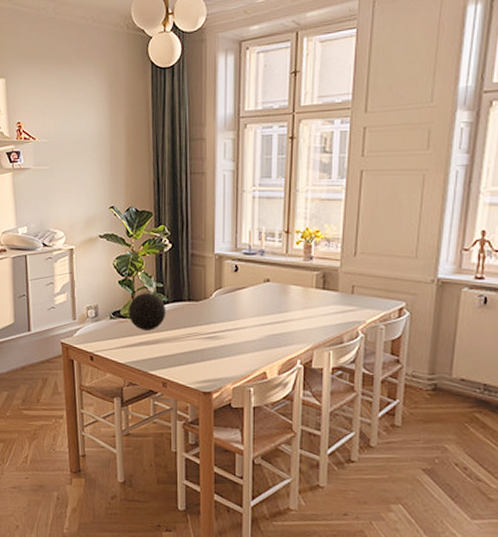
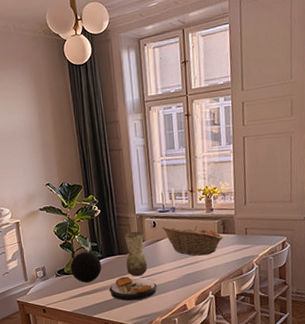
plate: none [173,328,232,360] -> present [109,276,157,301]
vase: none [196,275,222,330] -> present [124,232,147,277]
fruit basket: none [245,272,322,314] -> present [162,226,223,256]

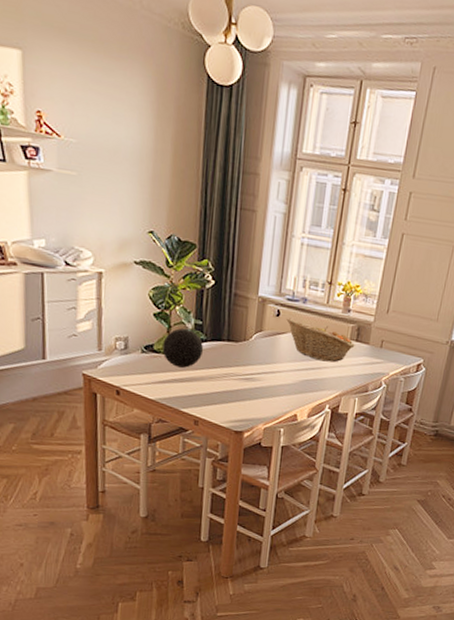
plate: present [109,276,157,301] -> none [208,368,267,400]
vase: present [124,232,147,277] -> none [233,316,263,372]

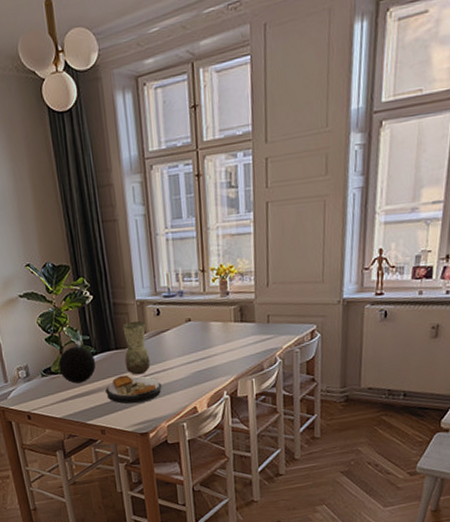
plate: none [208,368,267,400] -> present [105,375,162,404]
vase: none [233,316,263,372] -> present [122,321,150,375]
fruit basket: present [286,318,355,363] -> none [167,313,241,350]

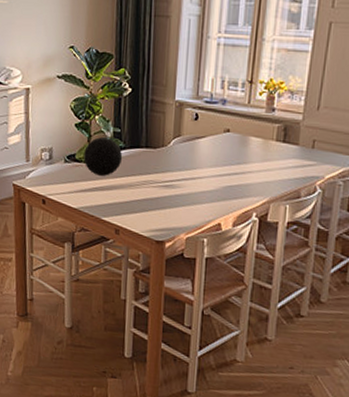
plate: present [105,375,162,404] -> none [127,175,188,208]
vase: present [122,321,150,375] -> none [152,122,181,179]

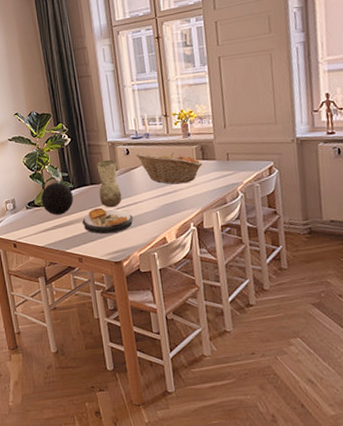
plate: none [127,175,188,208] -> present [82,207,133,234]
vase: none [152,122,181,179] -> present [96,160,122,208]
fruit basket: none [205,121,282,166] -> present [135,152,203,185]

